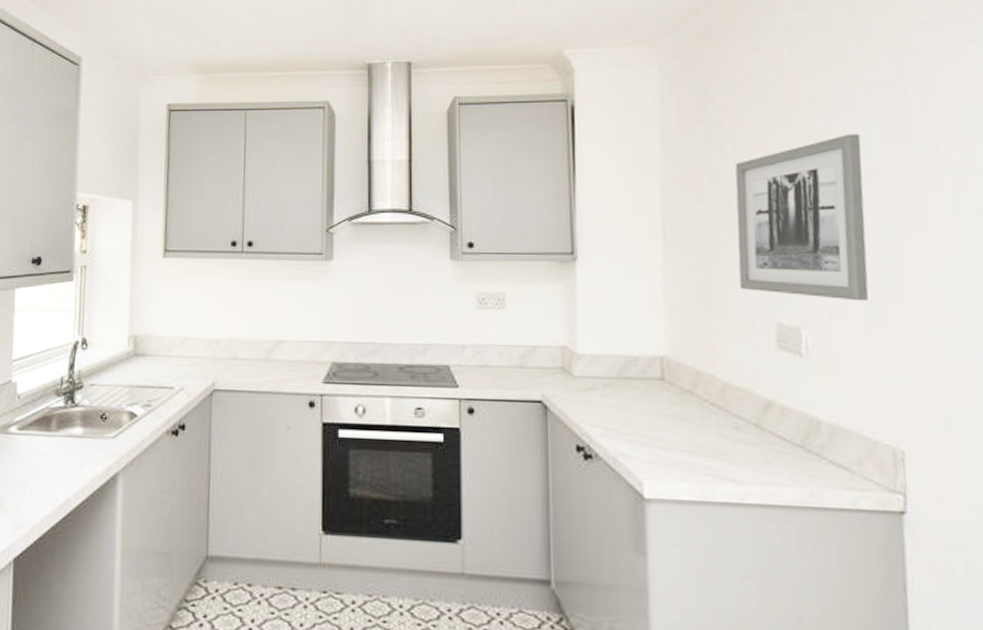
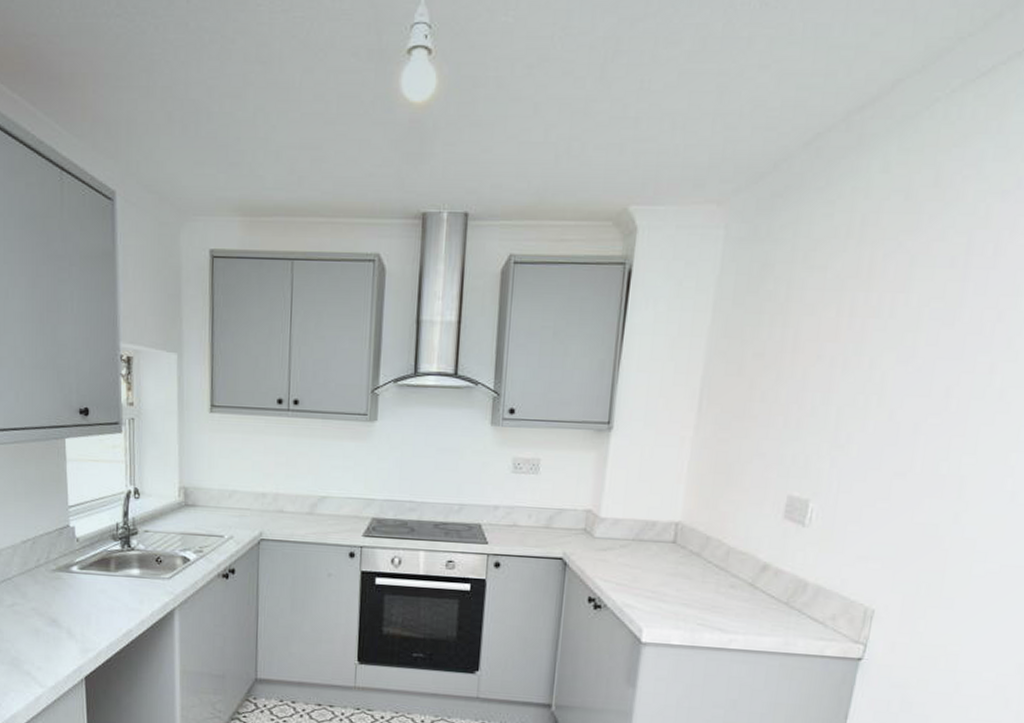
wall art: present [735,133,869,302] -> none [761,311,911,478]

